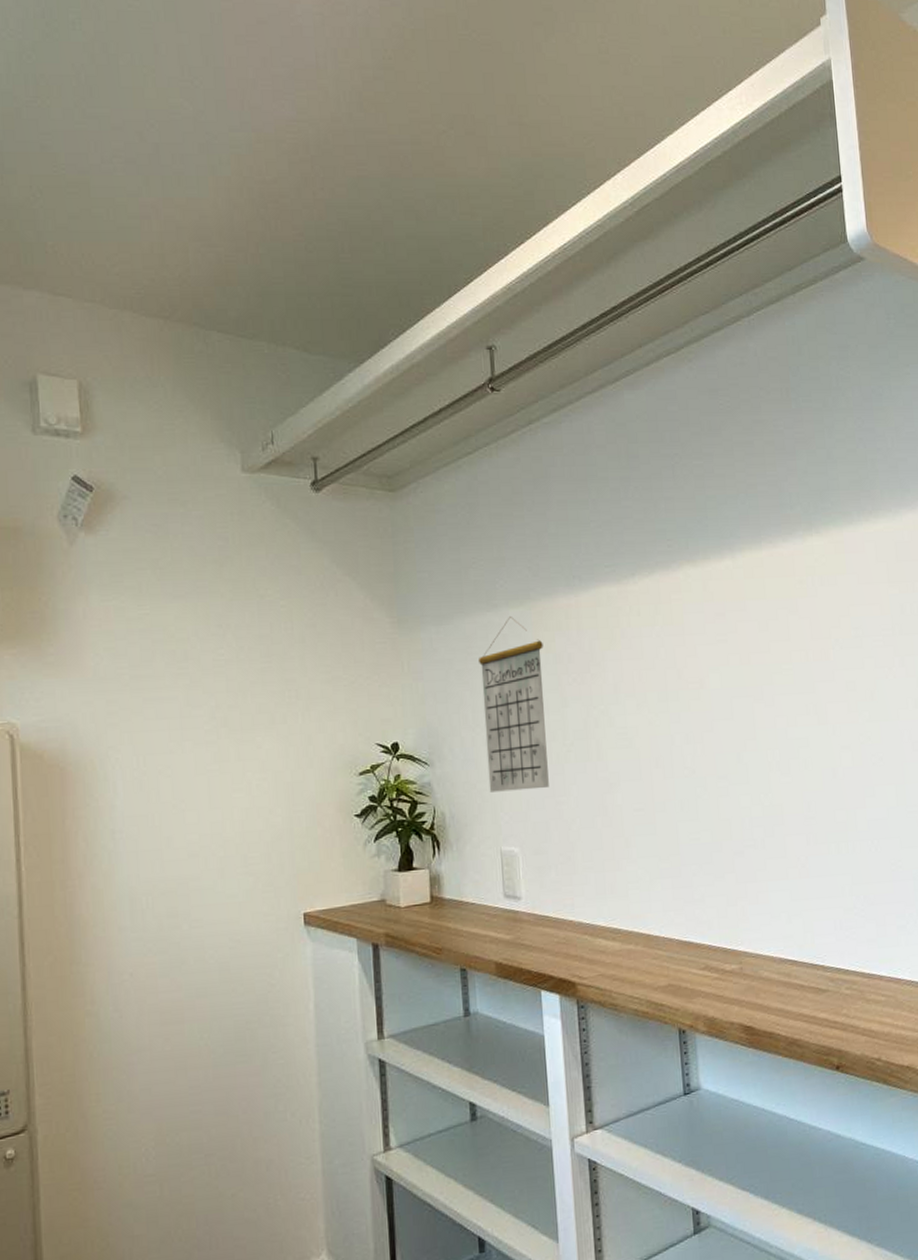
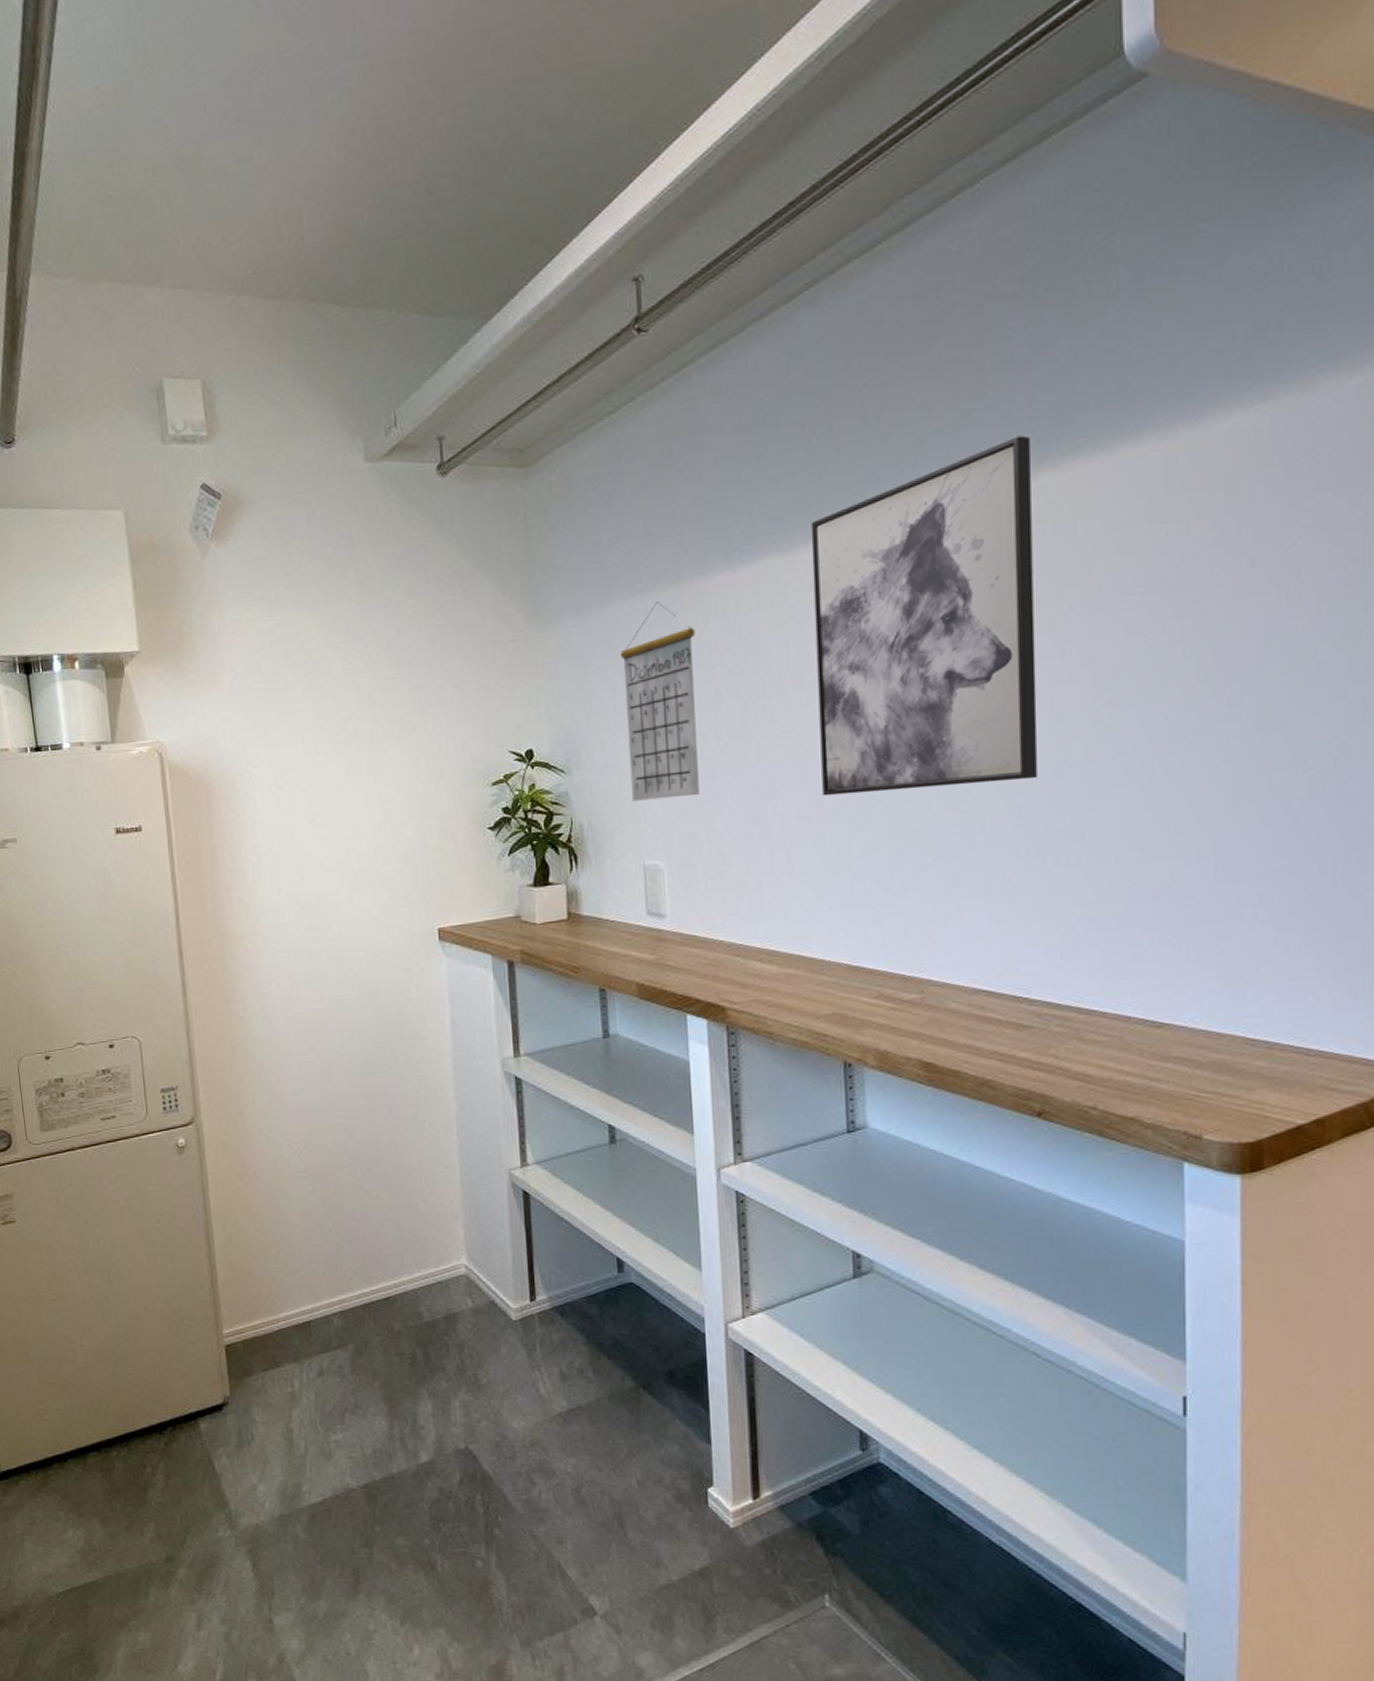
wall art: none [636,507,820,791] -> present [810,435,1038,796]

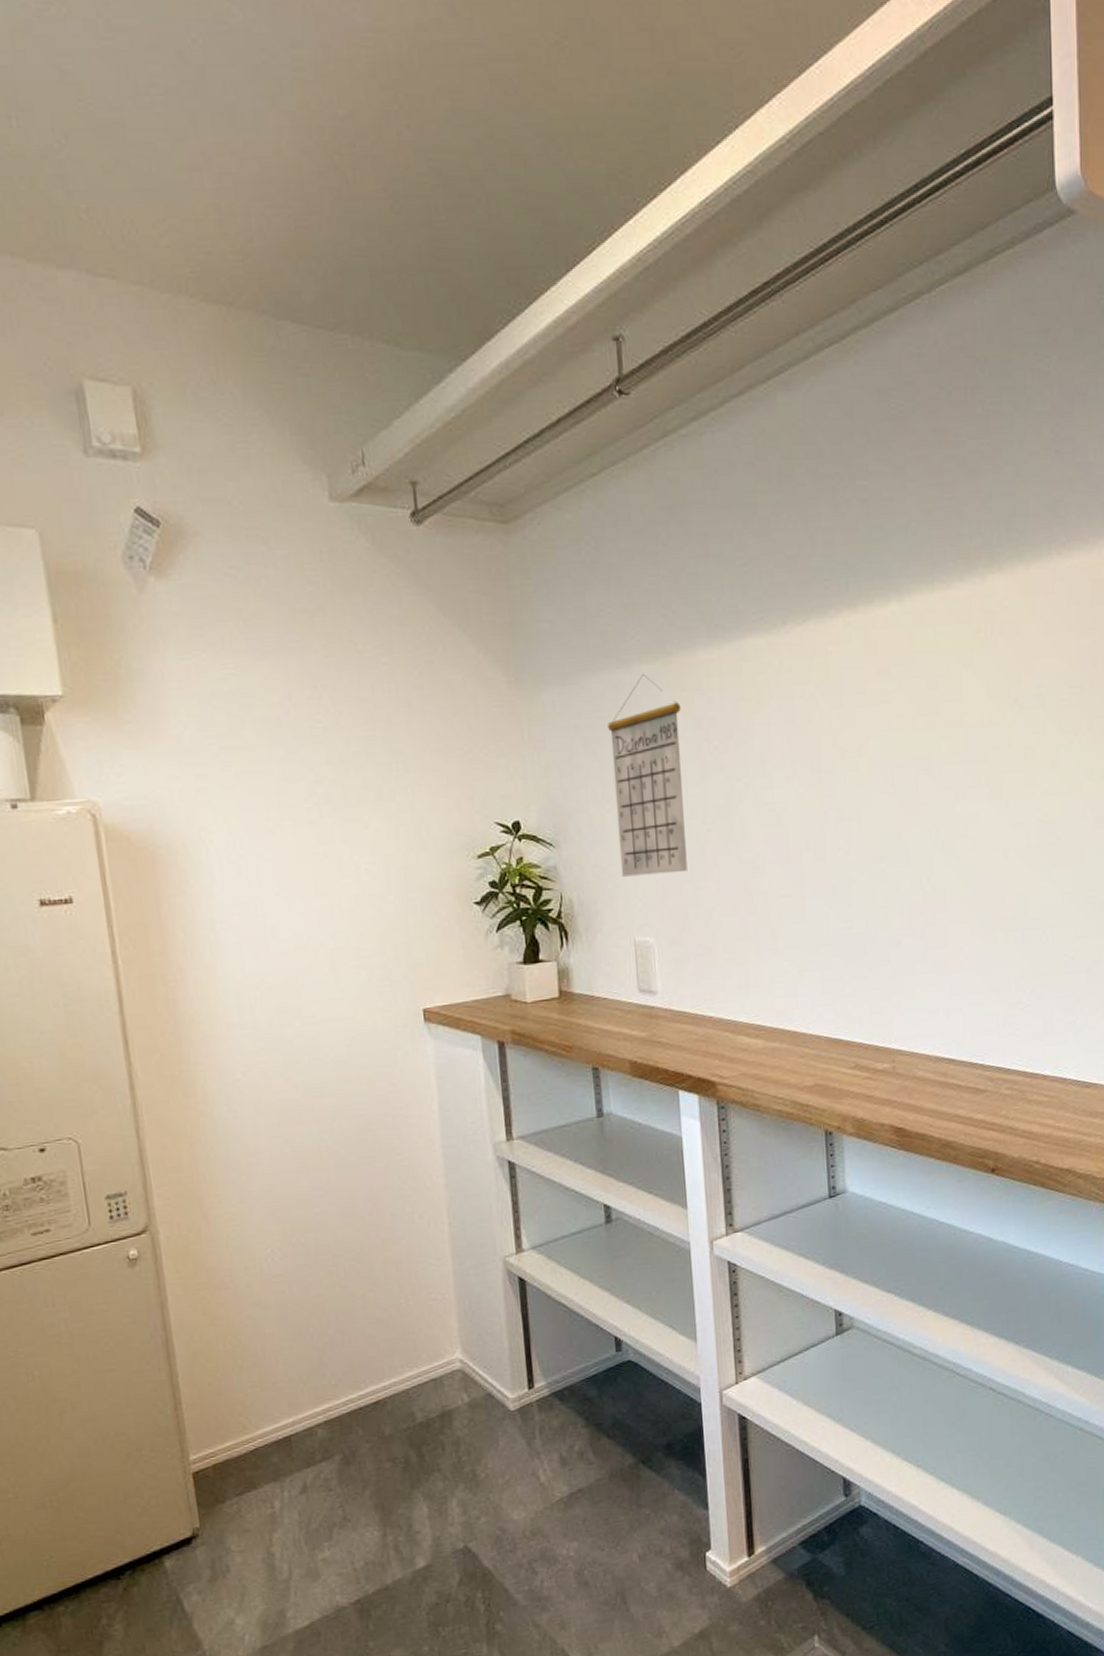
wall art: present [810,435,1038,796] -> none [788,538,989,875]

